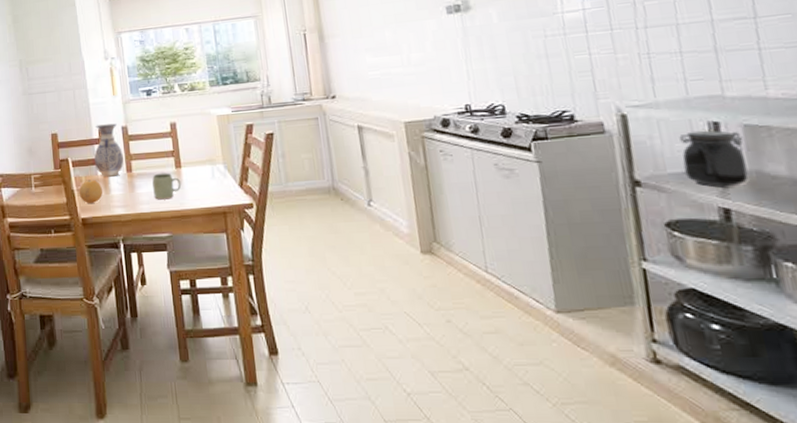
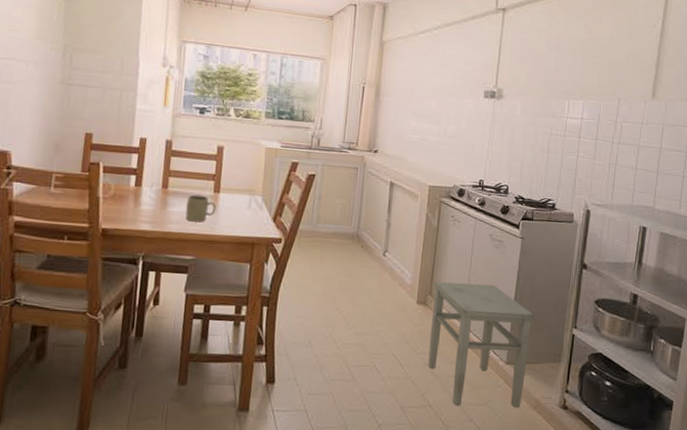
fruit: present [78,179,103,203] -> none [104,189,132,214]
vase: present [94,123,124,177] -> none [128,133,162,190]
stool: none [437,221,591,366] -> present [428,282,534,408]
jar: present [679,130,748,187] -> none [617,231,658,279]

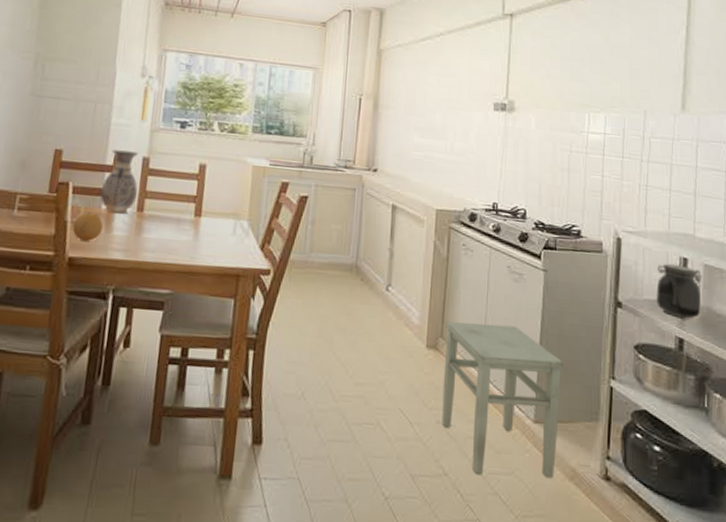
fruit: none [104,189,132,214] -> present [72,212,104,241]
vase: none [128,133,162,190] -> present [100,149,138,214]
mug: present [185,194,217,222] -> none [162,218,198,251]
jar: none [617,231,658,279] -> present [656,263,702,319]

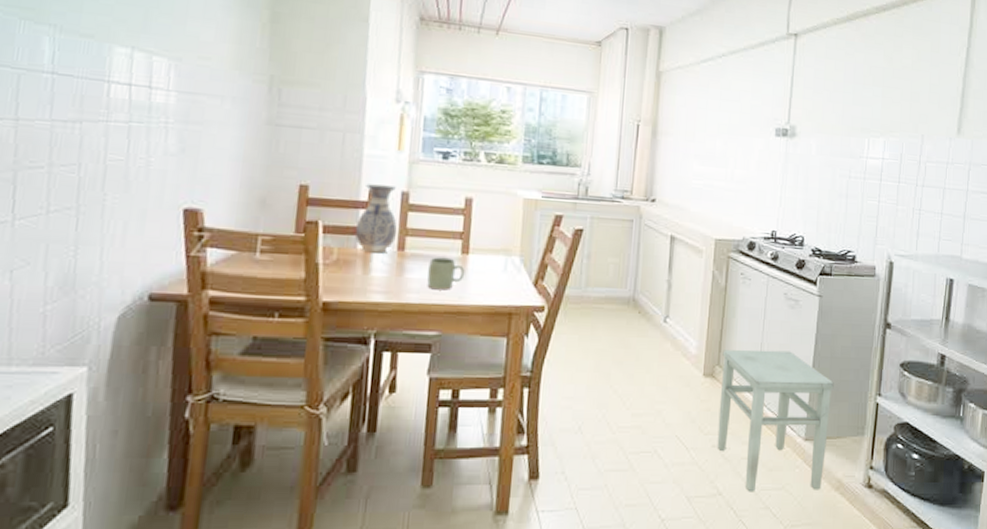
fruit: present [72,212,104,241] -> none [325,252,361,284]
mug: none [162,218,198,251] -> present [426,257,465,290]
jar: present [656,263,702,319] -> none [923,284,966,336]

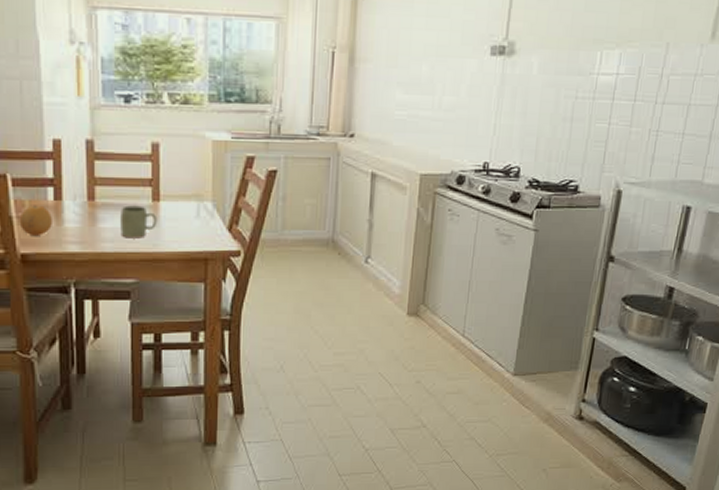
fruit: none [325,252,361,284] -> present [19,205,54,235]
vase: present [354,184,397,253] -> none [43,133,85,204]
stool: present [717,350,834,491] -> none [421,288,548,423]

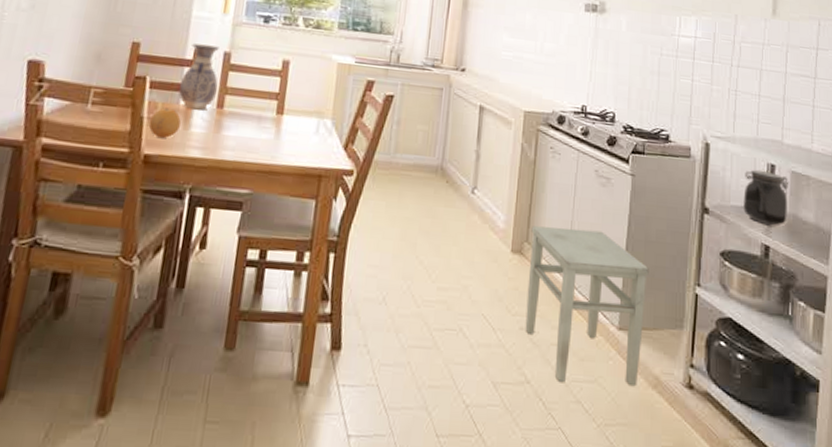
vase: none [43,133,85,204] -> present [178,43,219,110]
mug: present [119,205,158,239] -> none [242,116,279,149]
stool: none [421,288,548,423] -> present [525,226,649,387]
jar: none [651,213,704,268] -> present [743,169,789,226]

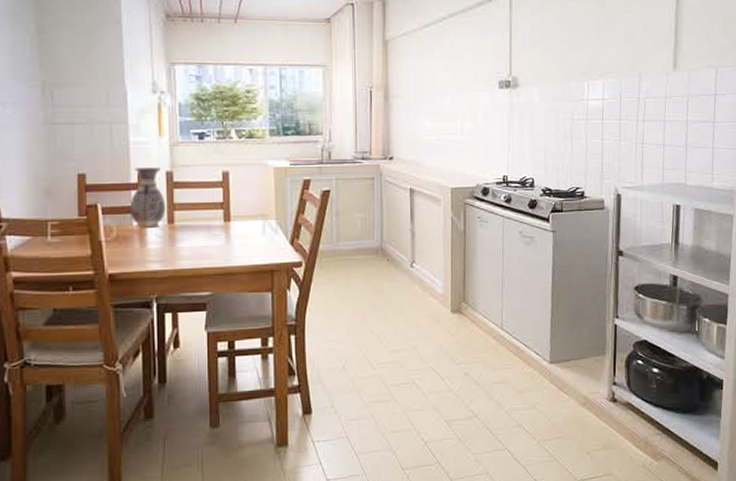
fruit: present [148,107,181,138] -> none [107,230,138,257]
stool: present [525,226,649,387] -> none [467,284,573,412]
jar: present [743,169,789,226] -> none [653,211,693,259]

